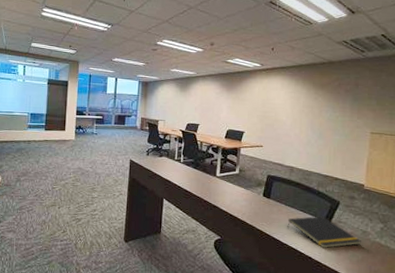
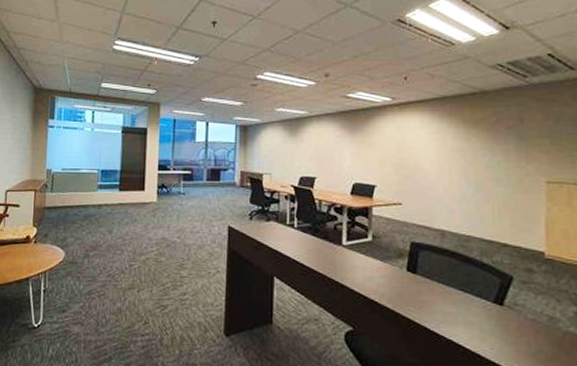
notepad: present [287,216,361,249] -> none [443,297,548,343]

